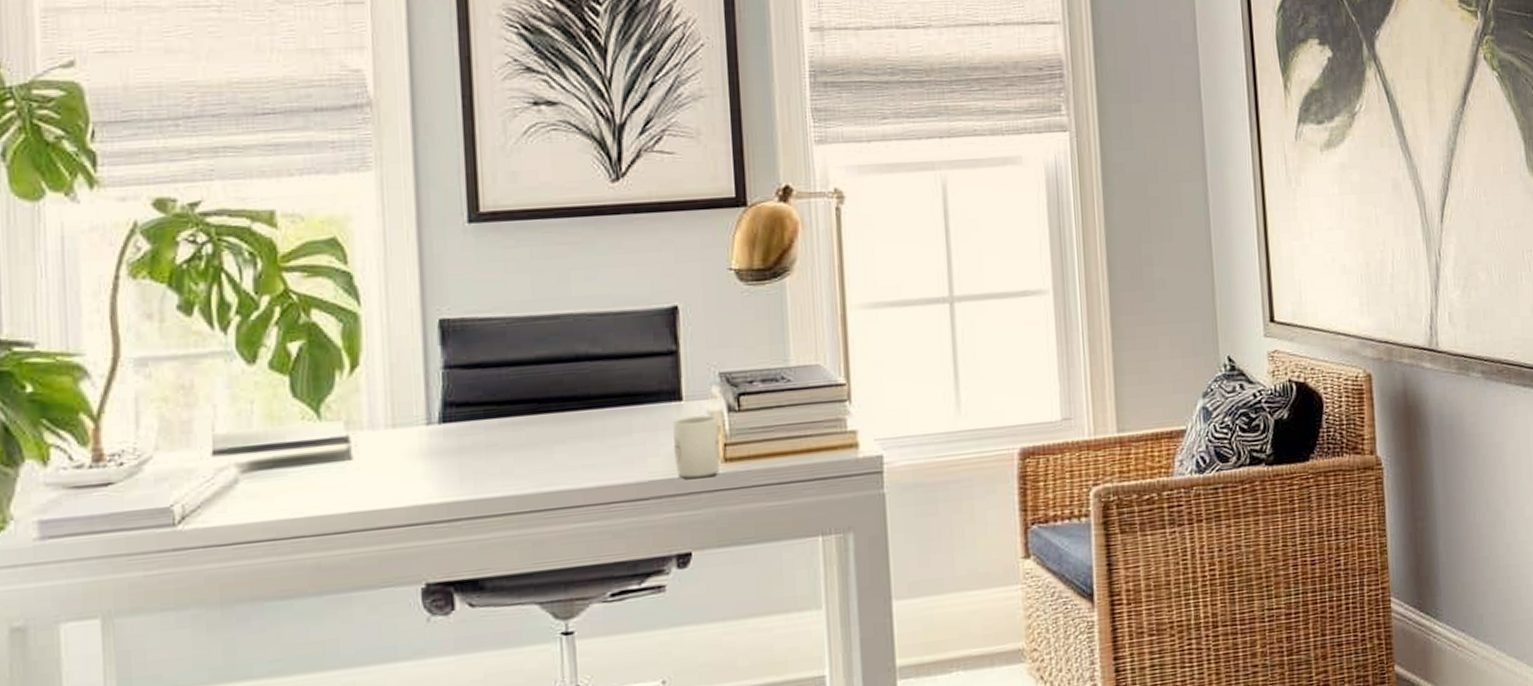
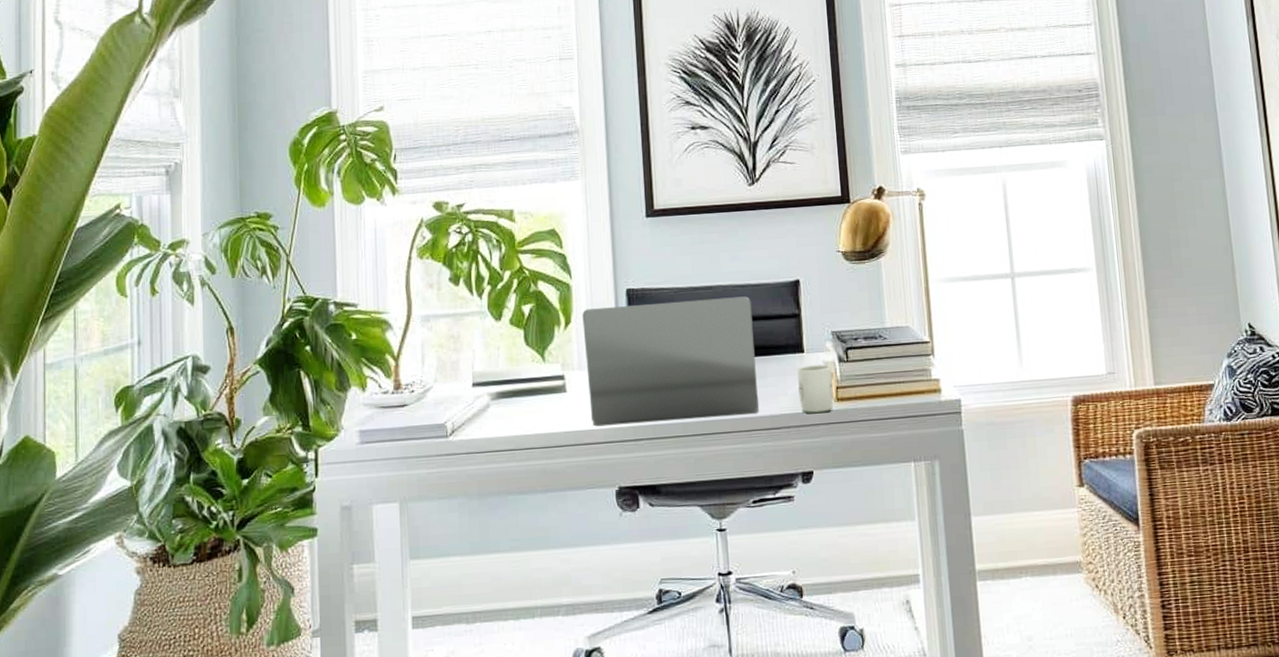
laptop: none [375,328,620,505] -> present [582,296,759,427]

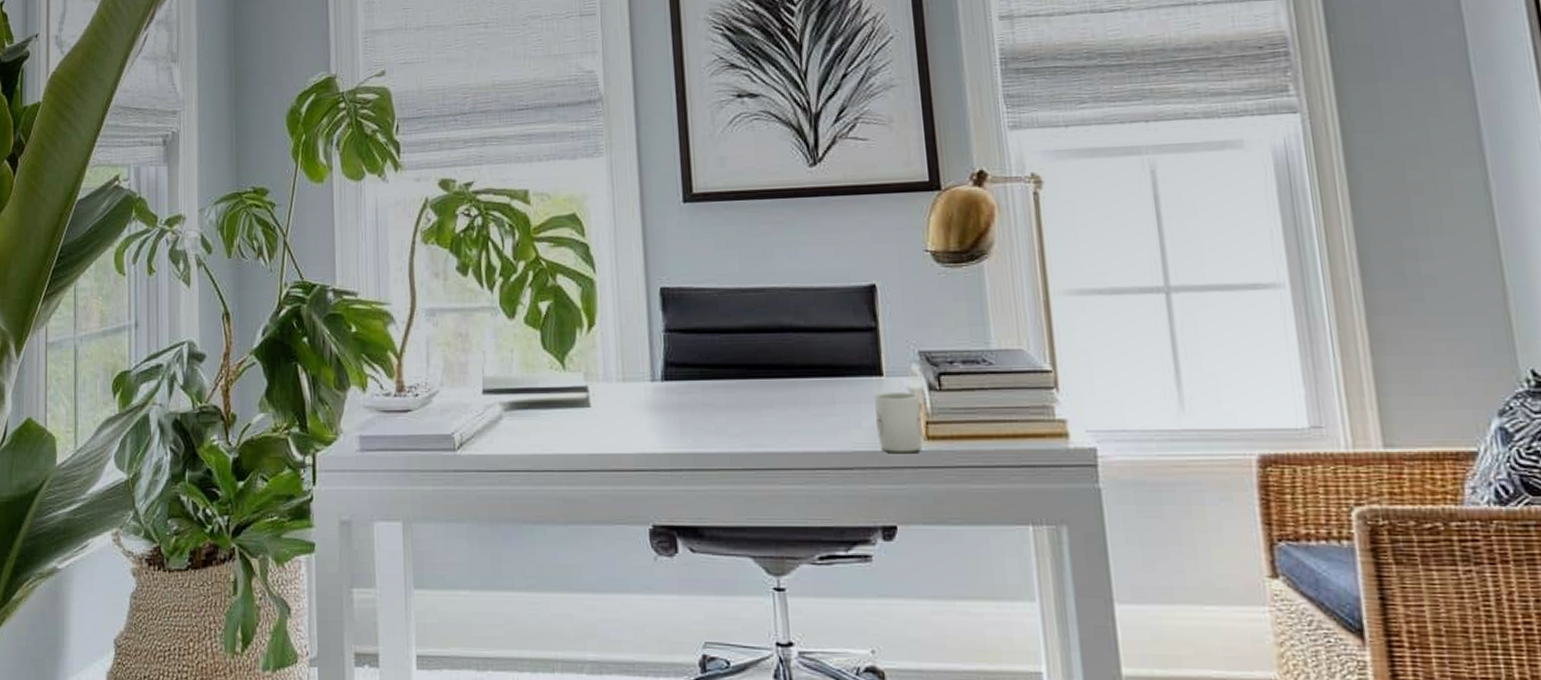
laptop: present [582,296,759,427] -> none [608,302,825,451]

